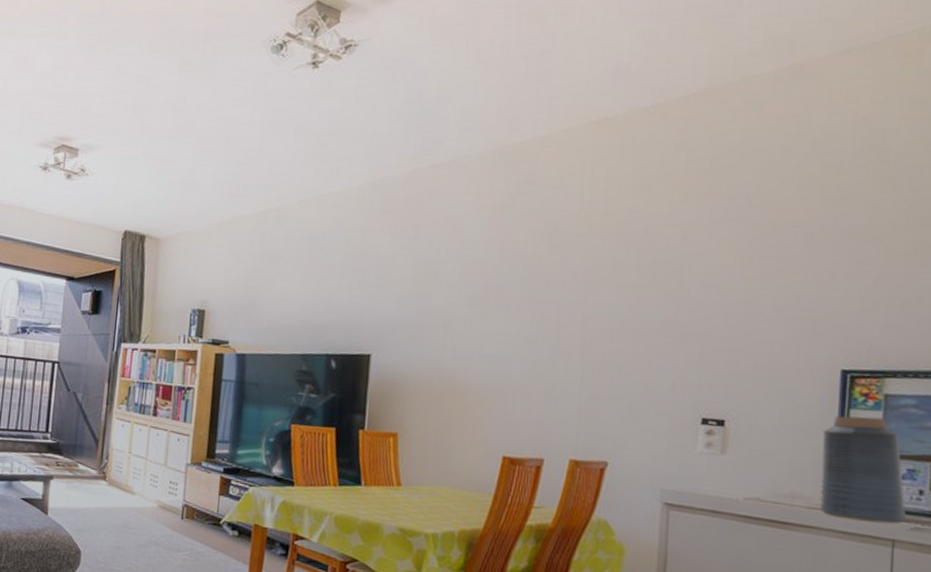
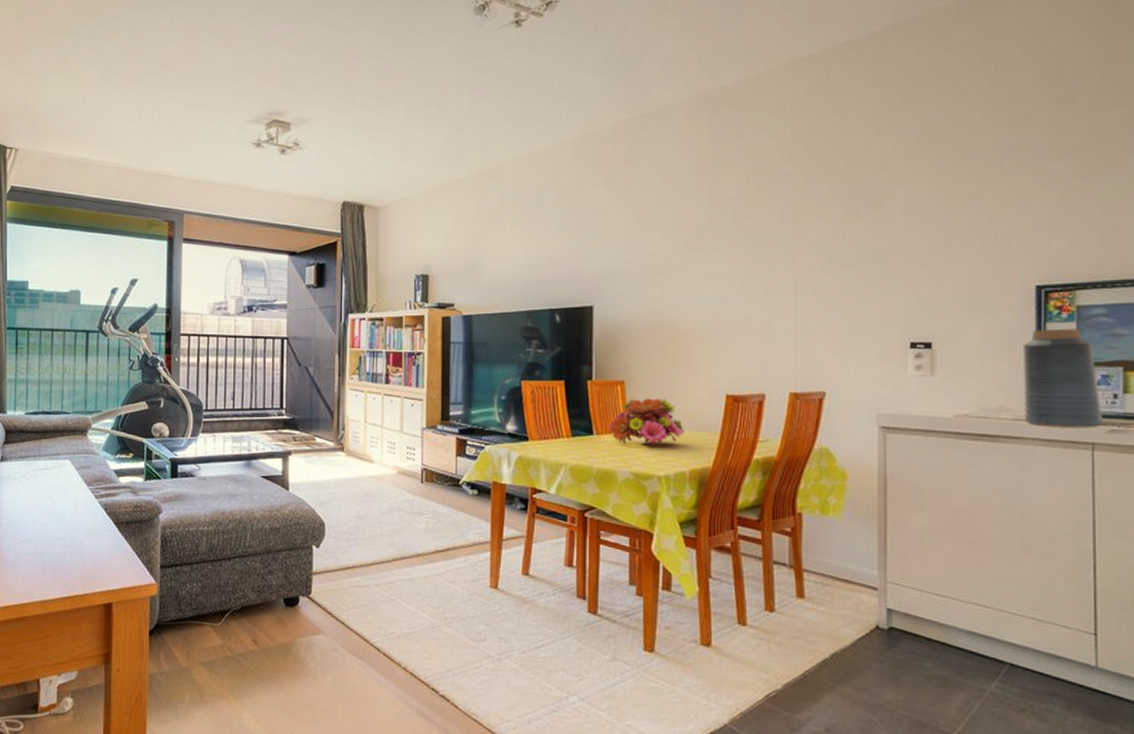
flower bouquet: none [376,451,456,502] -> present [607,398,685,446]

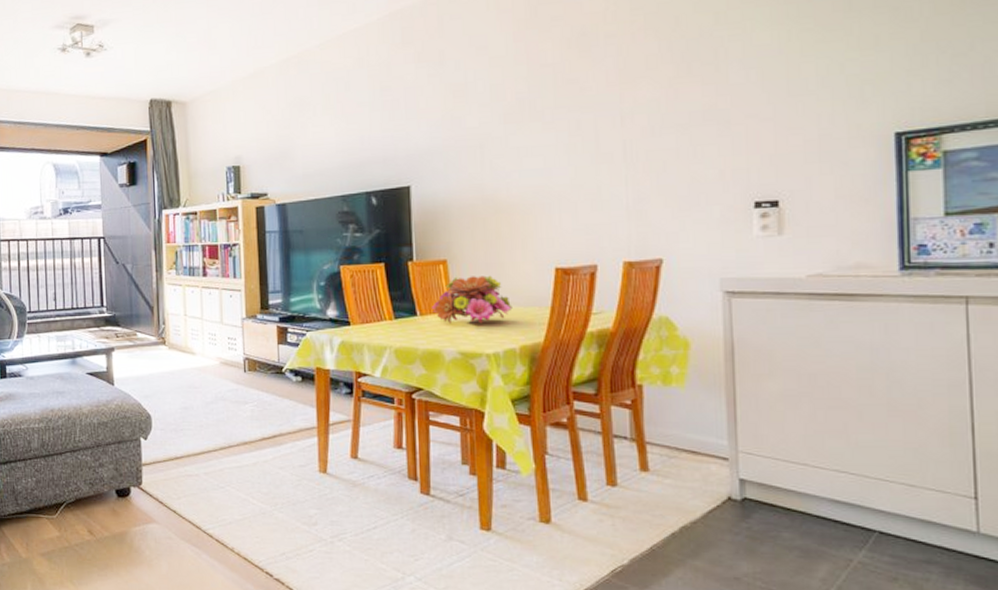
vase: present [1022,328,1104,429] -> none [881,175,979,283]

